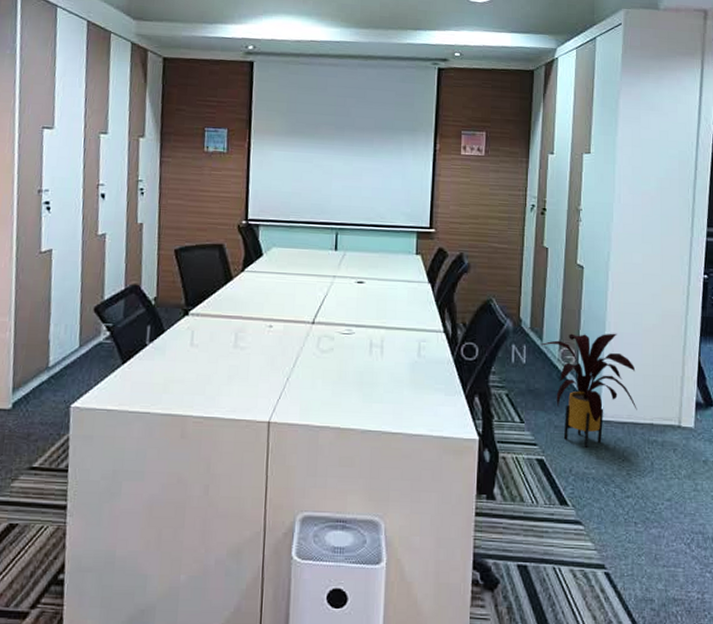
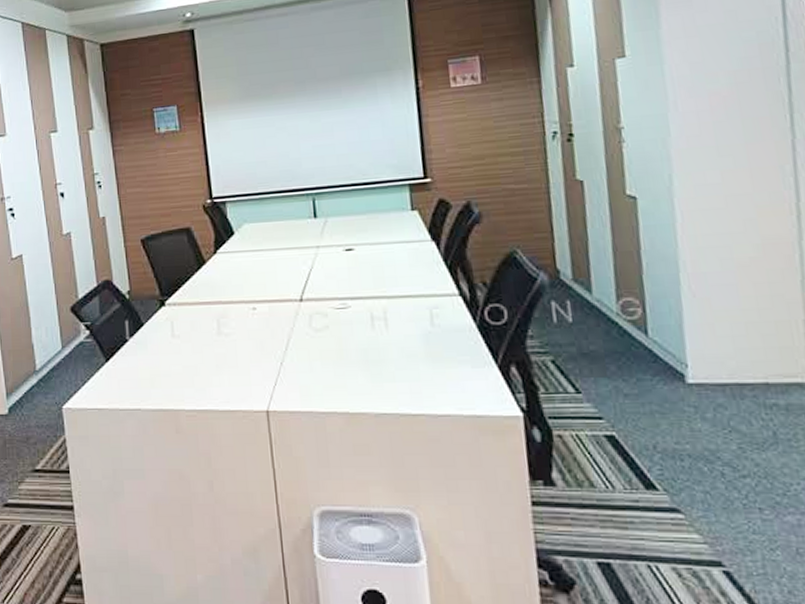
house plant: present [539,333,637,447] -> none [588,274,742,418]

